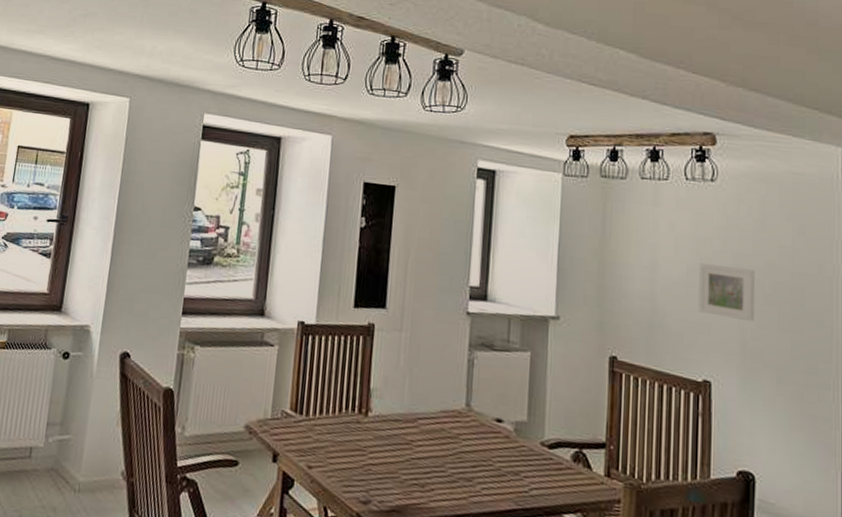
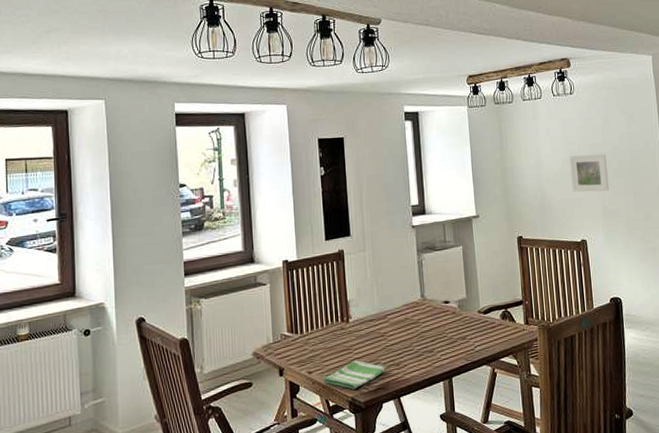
dish towel: none [323,466,407,503] -> present [322,360,386,390]

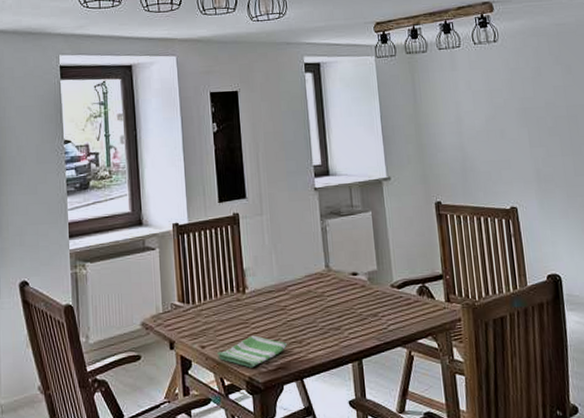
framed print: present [569,154,609,192] -> none [494,109,543,153]

